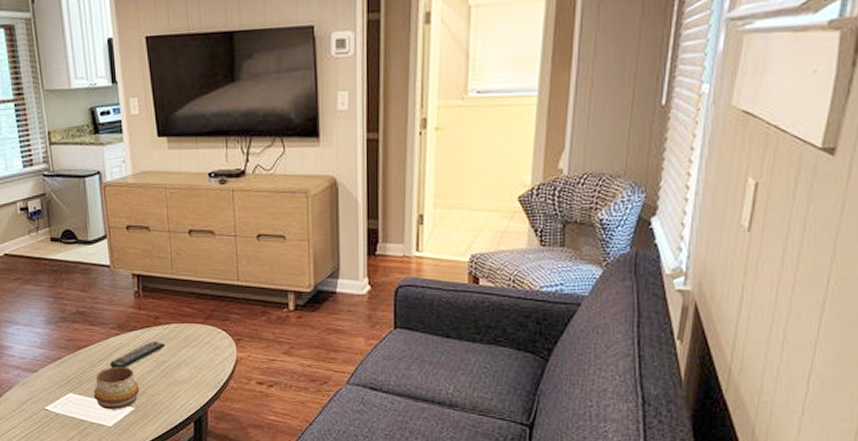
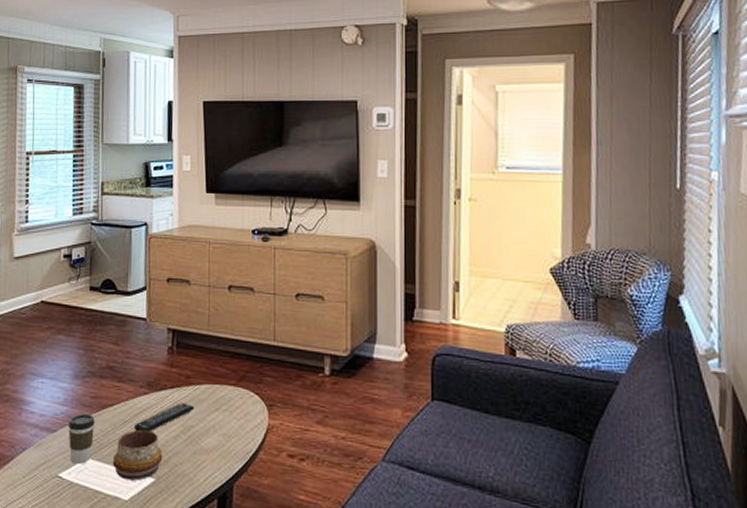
coffee cup: none [48,354,74,398] -> present [68,413,95,464]

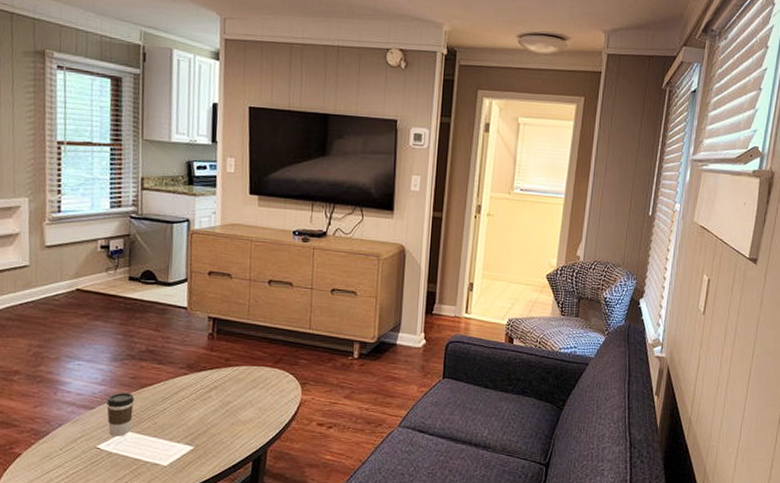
decorative bowl: present [113,430,163,481] -> none [153,406,202,449]
remote control: present [135,402,195,433] -> none [174,381,234,408]

